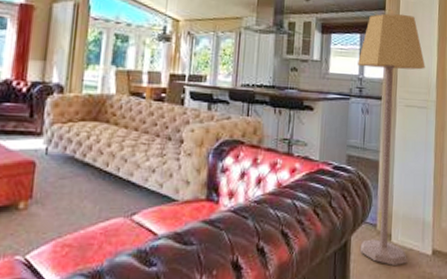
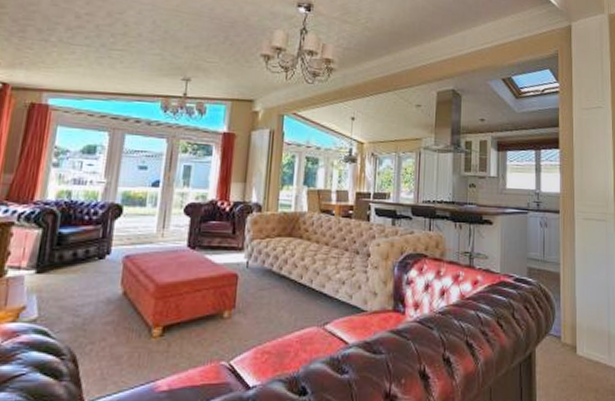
lamp: present [358,13,425,266] -> none [534,130,602,378]

